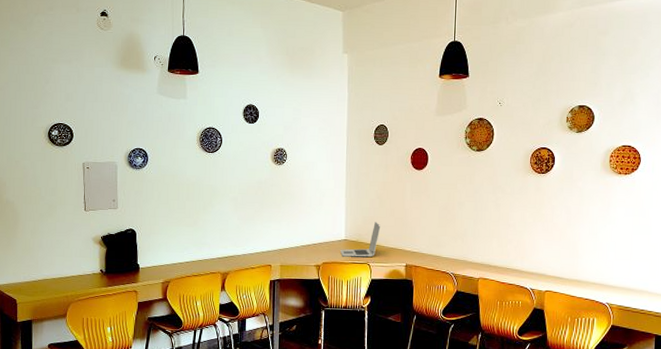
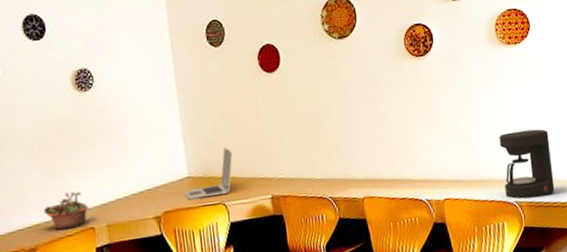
succulent planter: none [237,236,270,263] -> present [43,191,89,230]
coffee maker: none [599,245,645,303] -> present [499,129,555,199]

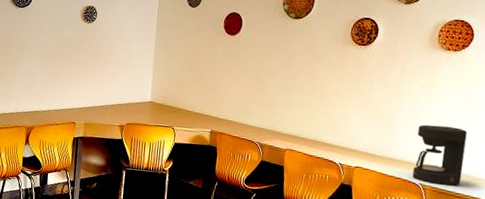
succulent planter: present [43,191,89,230] -> none [43,93,75,120]
laptop: present [183,147,233,200] -> none [144,86,188,121]

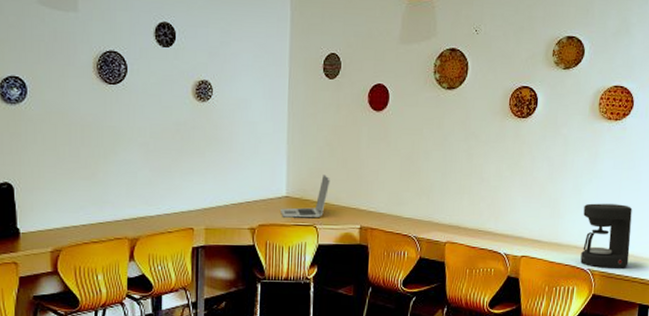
laptop: none [144,86,188,121] -> present [279,175,331,218]

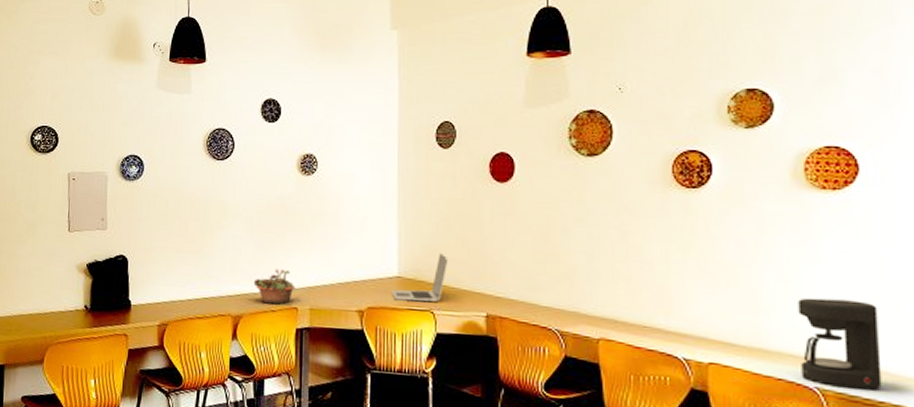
succulent planter: none [150,192,192,226] -> present [253,268,296,305]

